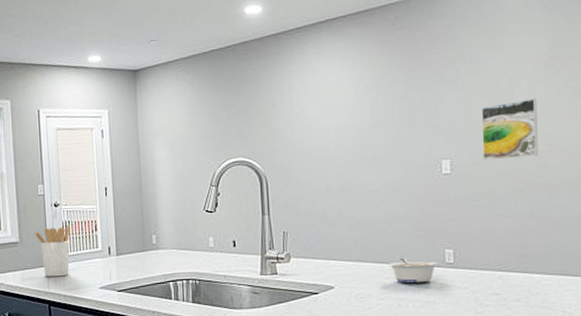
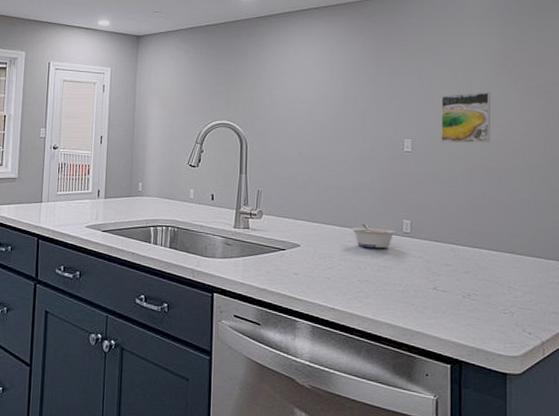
utensil holder: present [35,224,71,277] -> none [33,166,66,213]

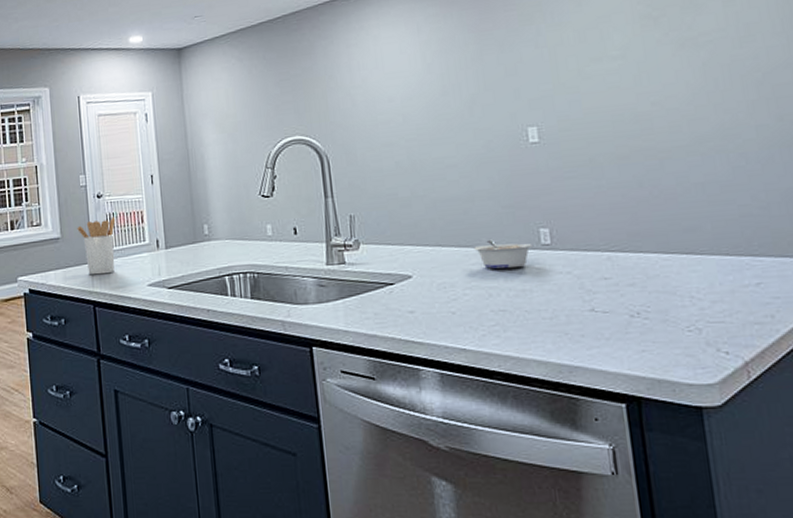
utensil holder: none [33,166,66,213] -> present [77,216,116,275]
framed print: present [441,92,491,144] -> none [568,53,642,126]

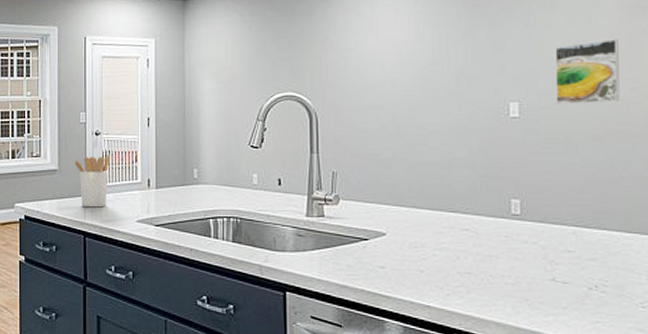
legume: present [474,239,533,270] -> none [447,205,503,235]
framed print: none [568,53,642,126] -> present [555,39,620,105]

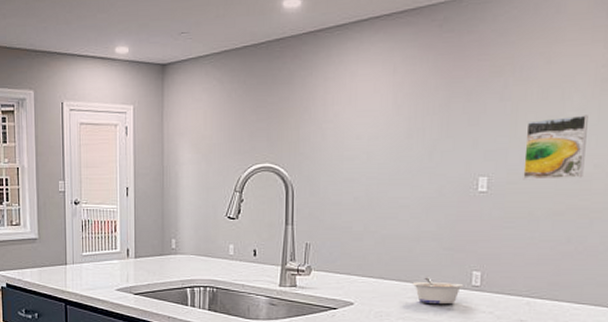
utensil holder: present [74,154,111,208] -> none [54,223,91,276]
legume: none [447,205,503,235] -> present [412,277,464,305]

